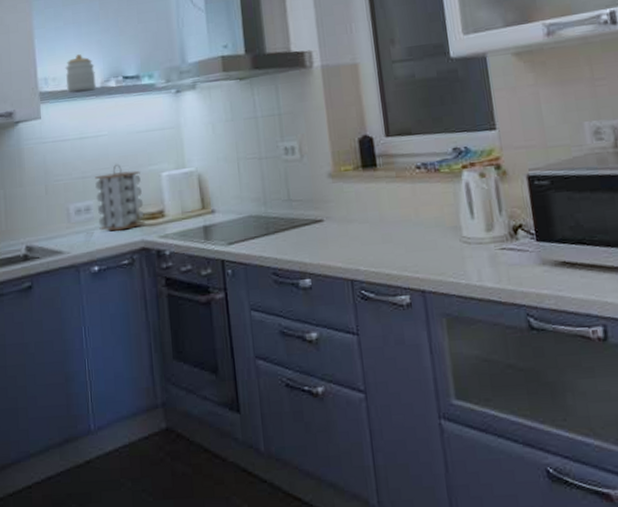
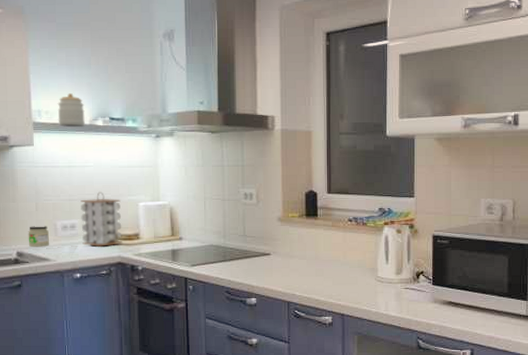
jar: none [37,211,63,239] -> present [28,226,50,247]

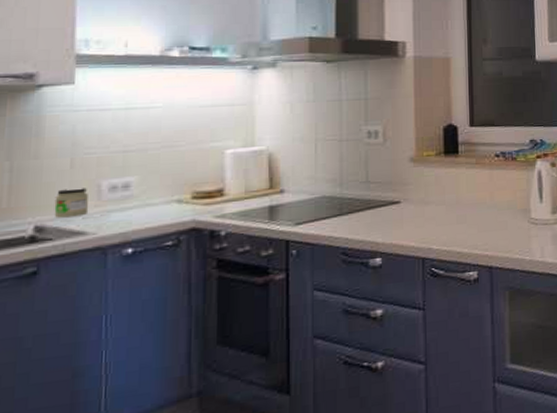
jar: present [57,92,85,128] -> none [113,17,155,60]
spice rack: present [80,191,122,248] -> none [139,138,200,211]

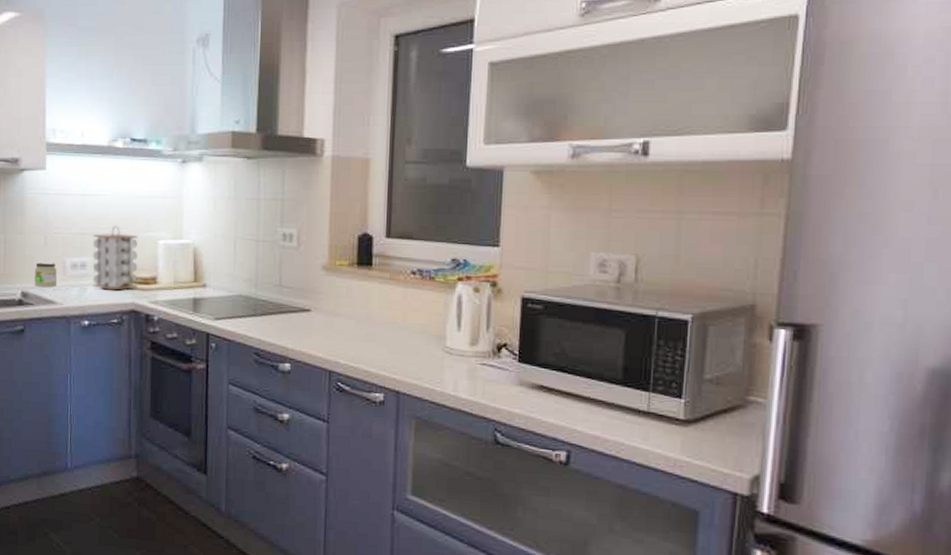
spice rack: none [139,138,200,211] -> present [92,225,138,291]

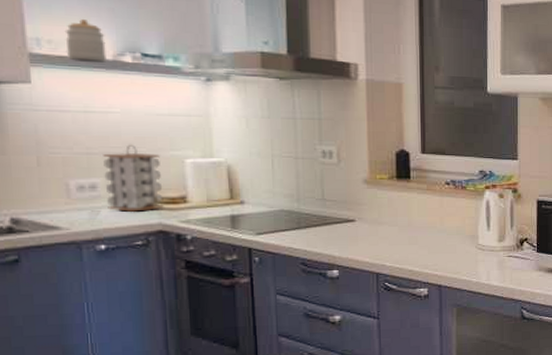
jar: present [34,262,57,288] -> none [26,185,60,212]
jar: none [73,108,104,150] -> present [64,18,107,64]

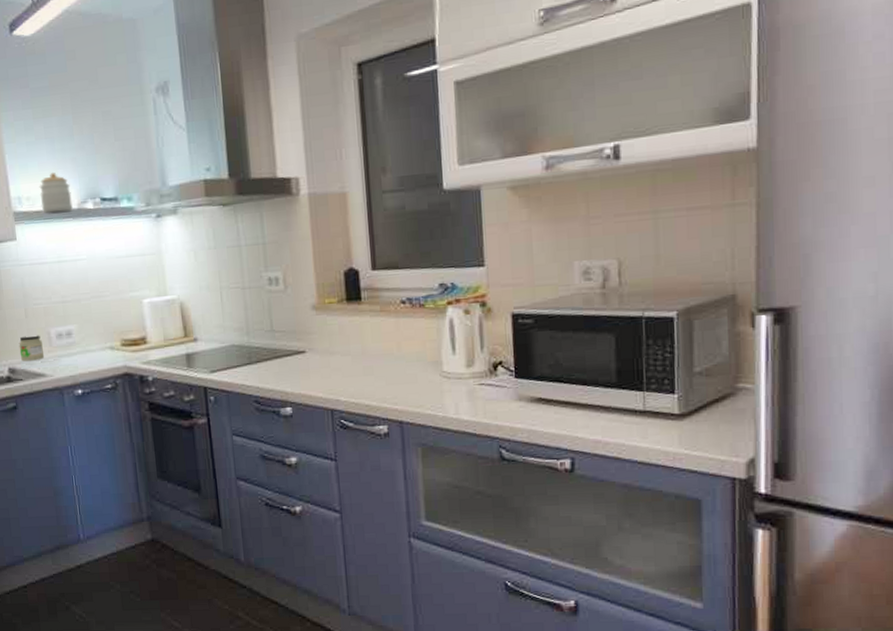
jar: none [26,185,60,212] -> present [18,335,45,362]
spice rack: present [103,144,164,213] -> none [75,289,127,357]

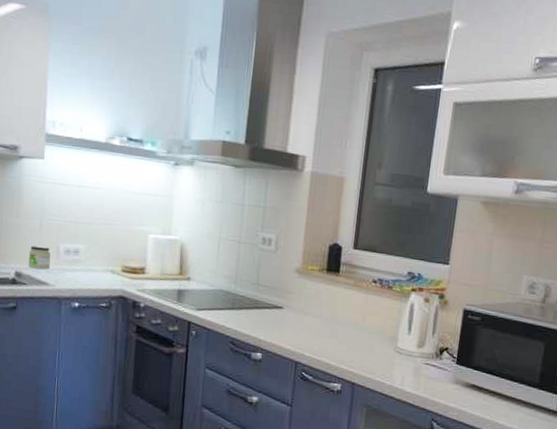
jar: present [39,172,73,215] -> none [72,105,102,145]

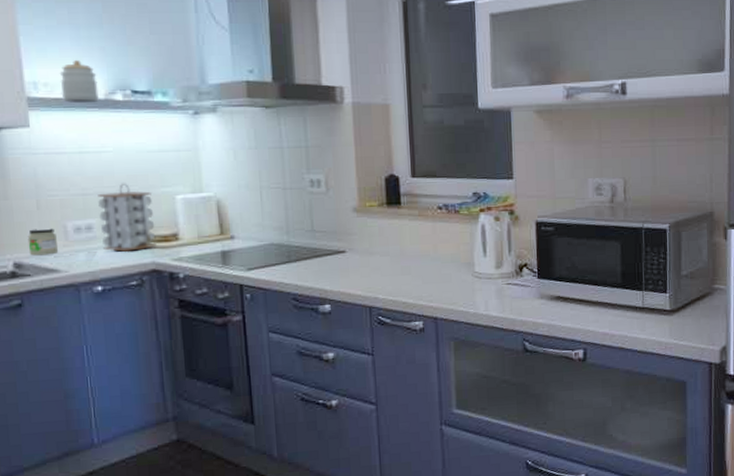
jar: none [72,105,102,145] -> present [59,59,99,104]
spice rack: none [84,217,129,278] -> present [98,183,157,253]

